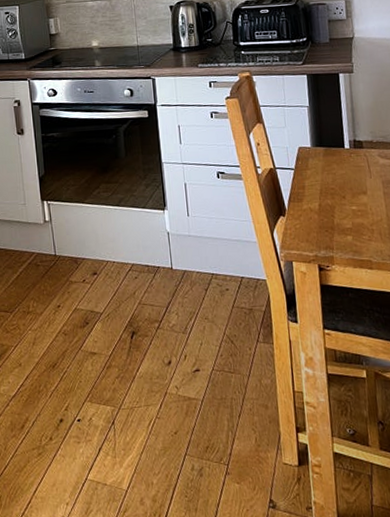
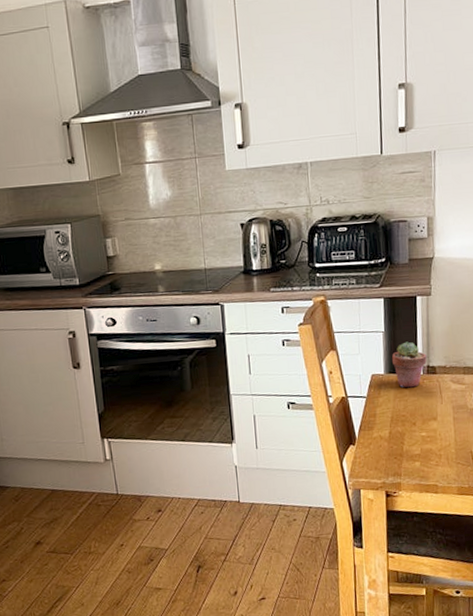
potted succulent: none [318,116,354,161] -> present [392,341,428,388]

